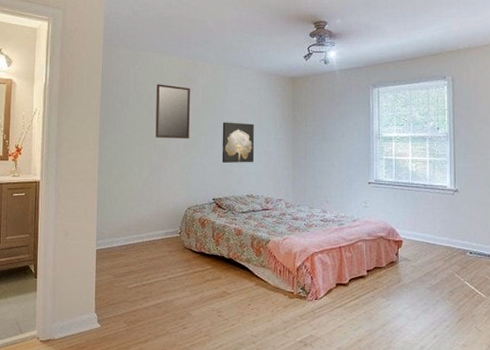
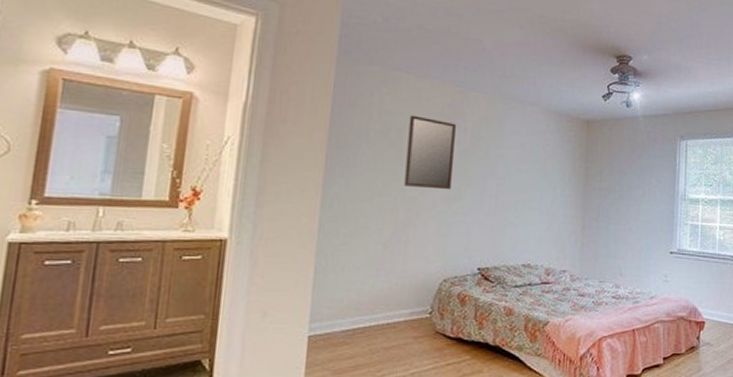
wall art: present [222,122,254,163] -> none [492,170,537,224]

